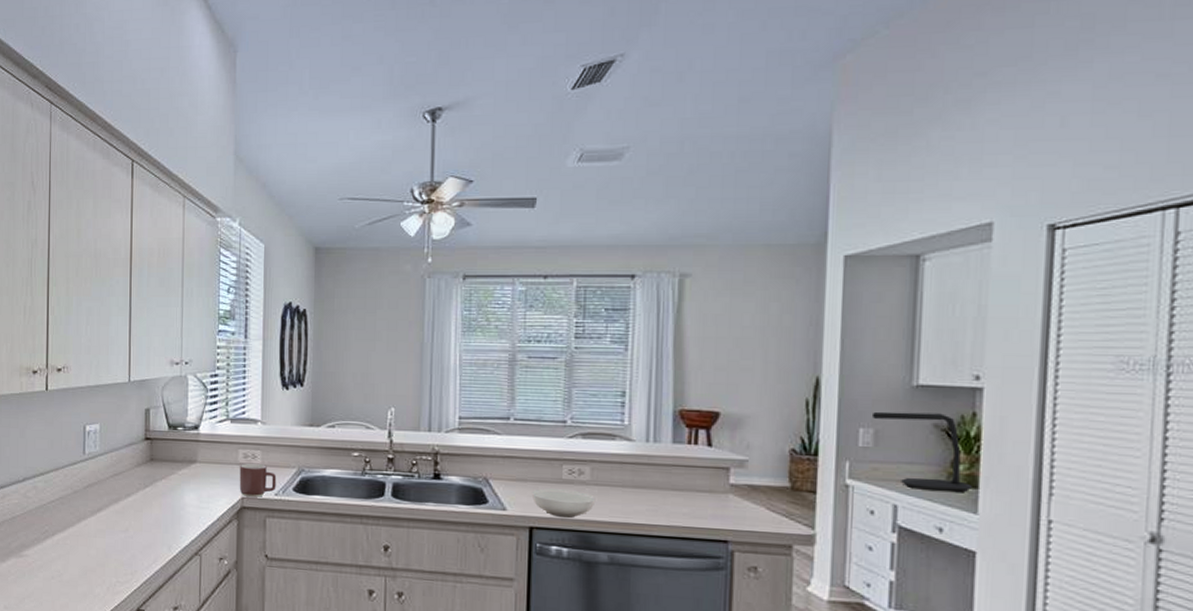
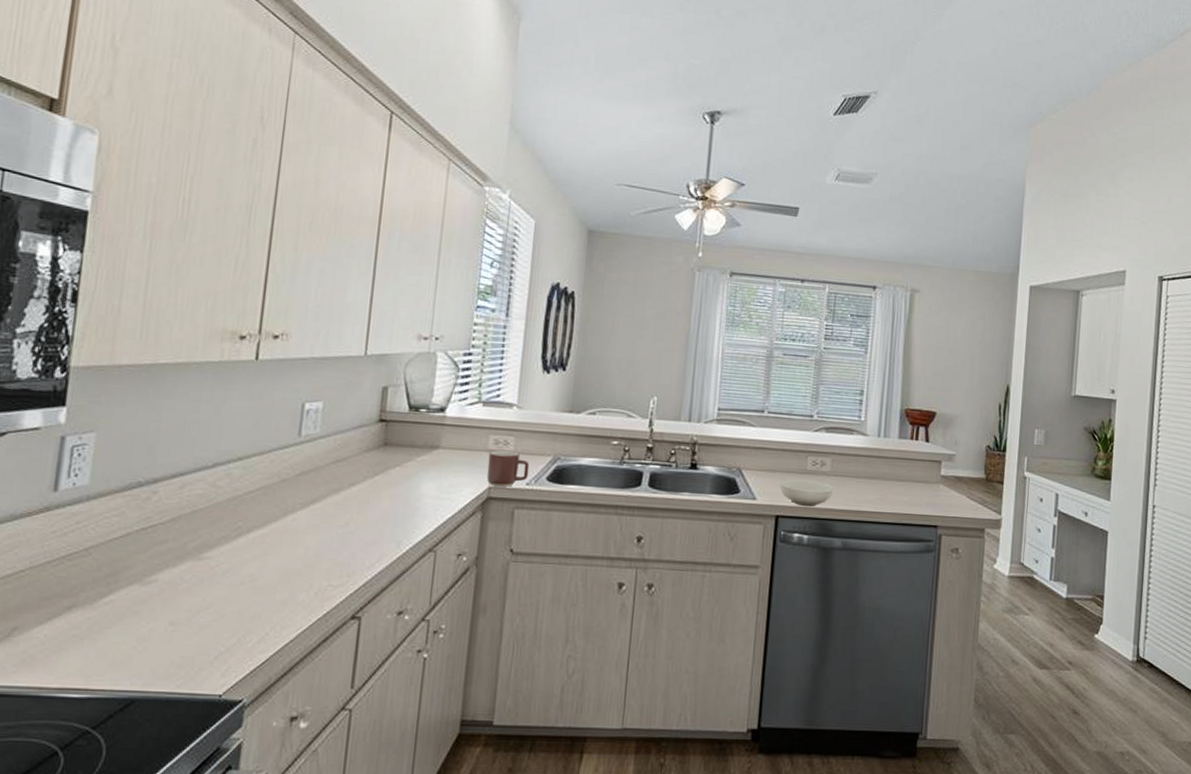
desk lamp: present [873,411,974,493] -> none [1044,416,1108,484]

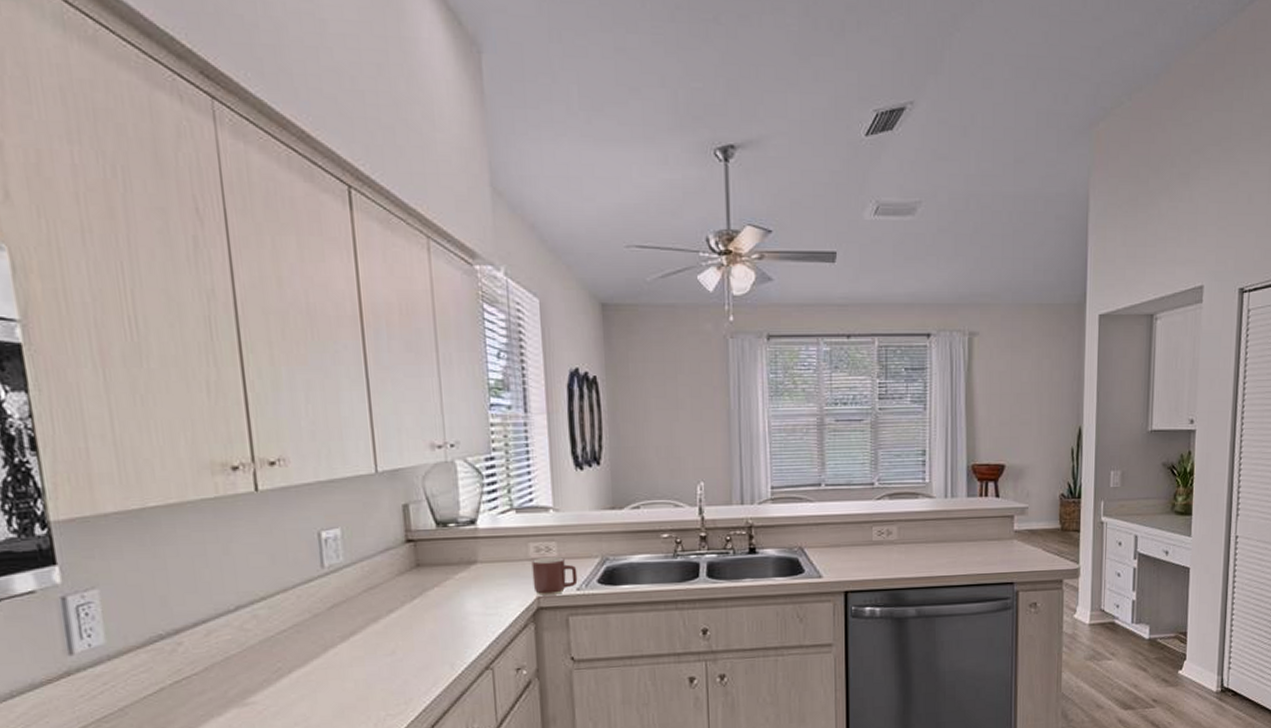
bowl: present [779,479,834,508] -> none [845,551,903,579]

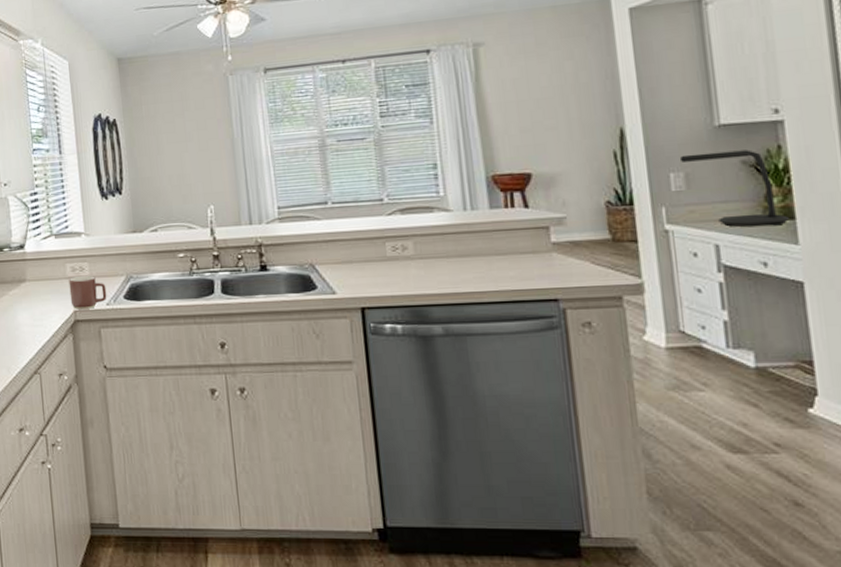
desk lamp: none [1120,454,1189,521] -> present [681,150,791,228]

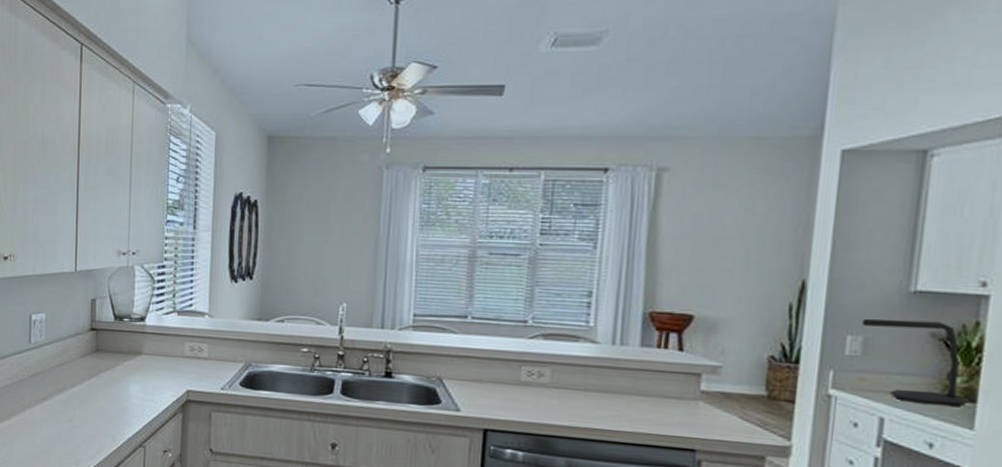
mug: present [68,276,107,309] -> none [185,356,223,391]

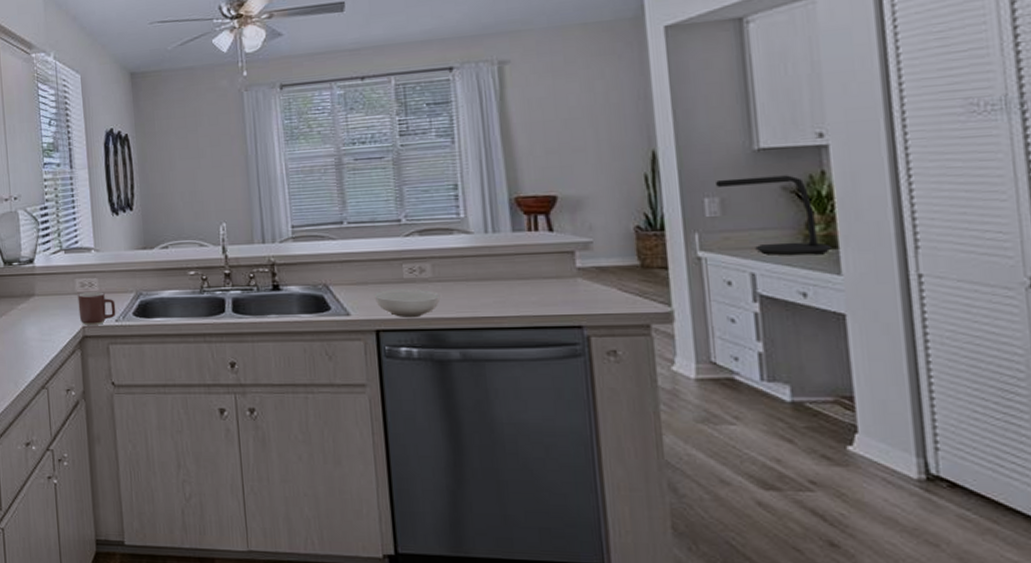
mug: none [185,356,223,391] -> present [77,292,116,325]
bowl: none [487,390,556,422] -> present [373,289,441,319]

